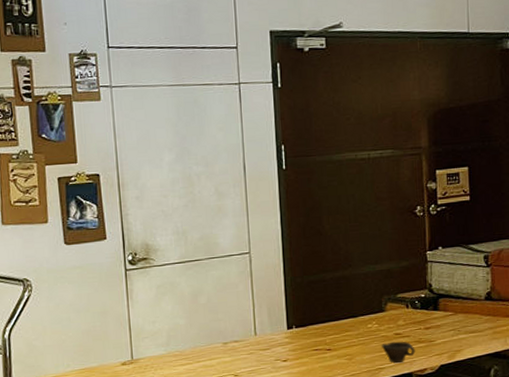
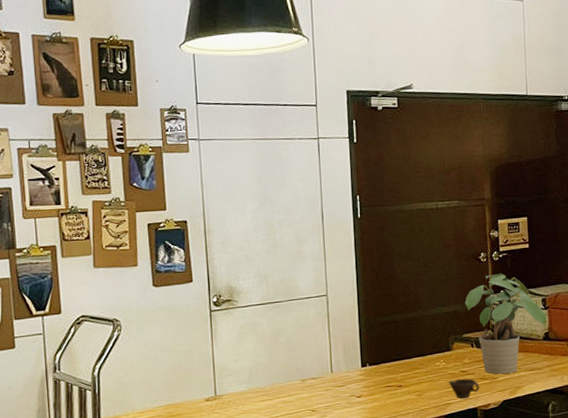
potted plant: none [399,228,489,337] -> present [465,273,547,374]

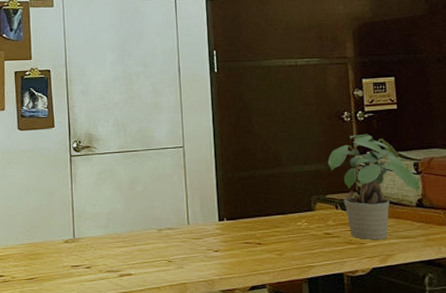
cup: present [448,378,480,398] -> none [310,241,346,262]

